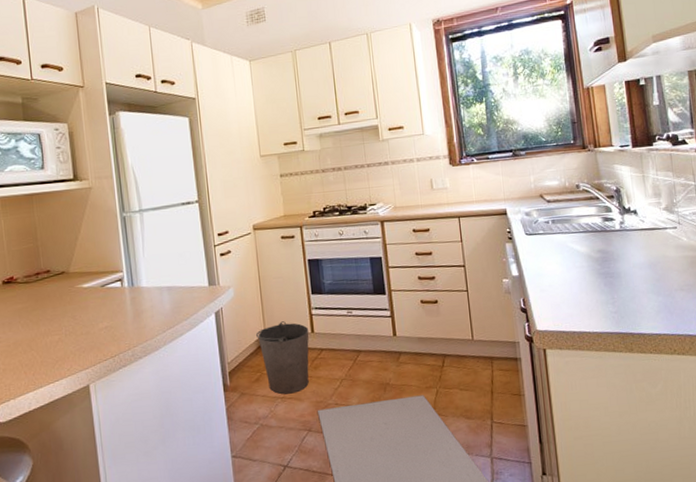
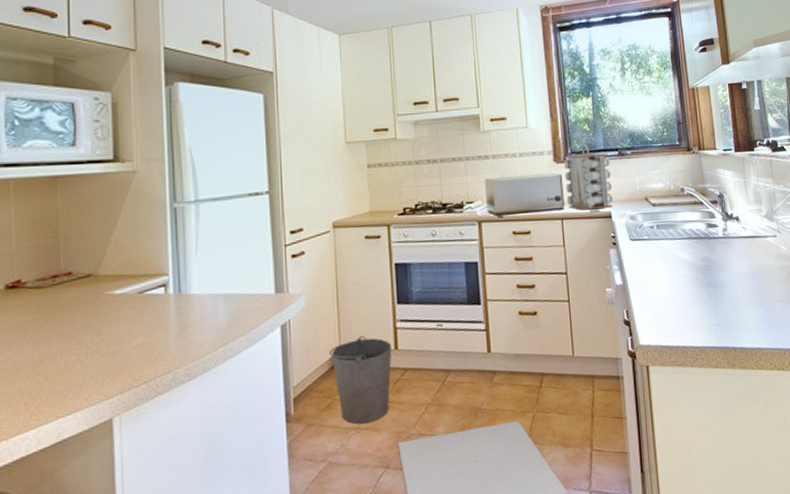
toaster: none [384,175,461,217] -> present [484,172,565,217]
spice rack: none [459,148,509,210] -> present [564,145,614,212]

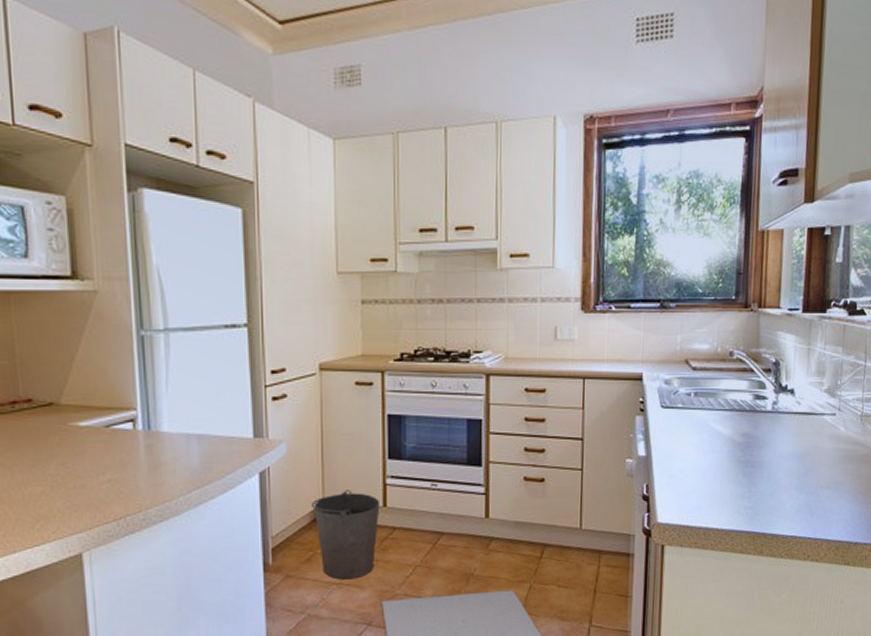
toaster: present [484,172,565,217] -> none [496,323,590,370]
spice rack: present [564,145,614,212] -> none [592,293,648,371]

